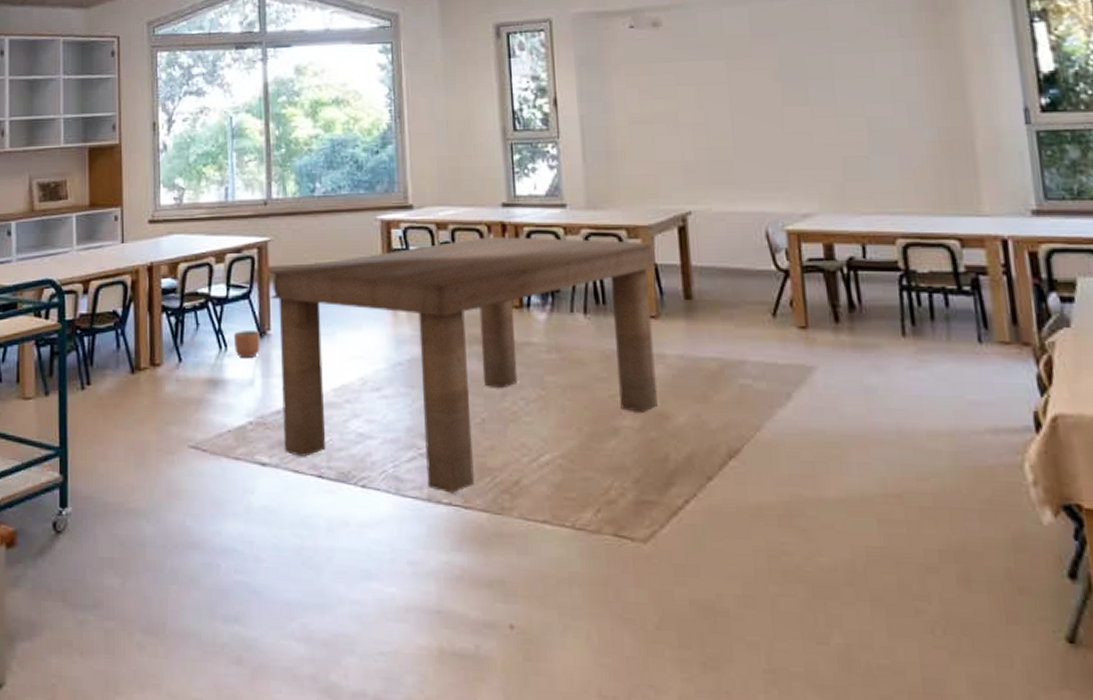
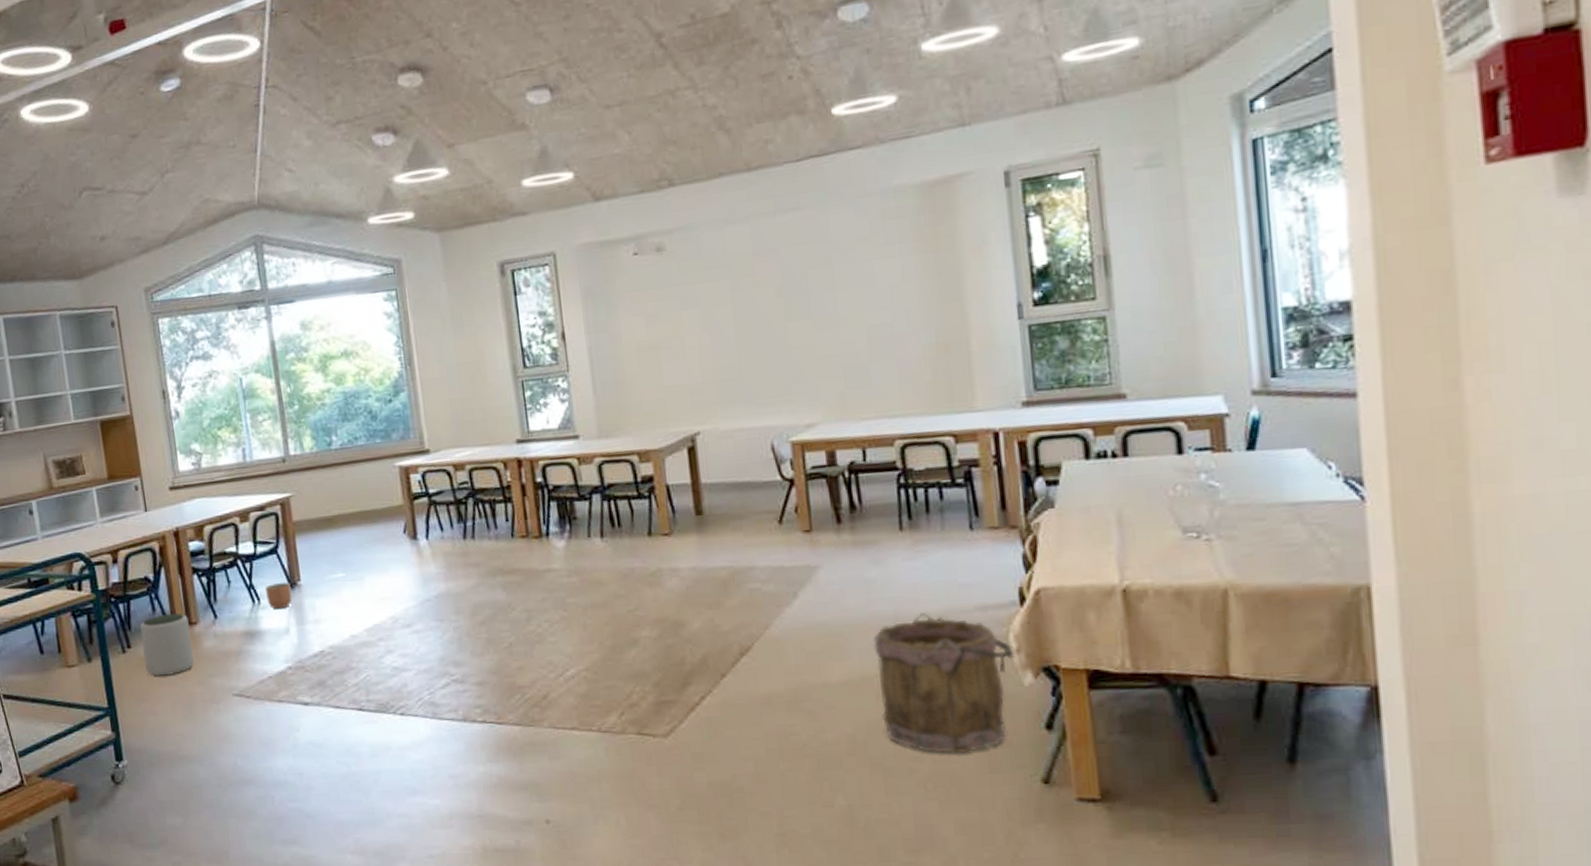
plant pot: none [103,351,154,418] -> present [140,613,195,676]
dining table: present [268,237,658,494] -> none [293,464,673,713]
bucket: none [873,430,1033,597] -> present [873,613,1016,755]

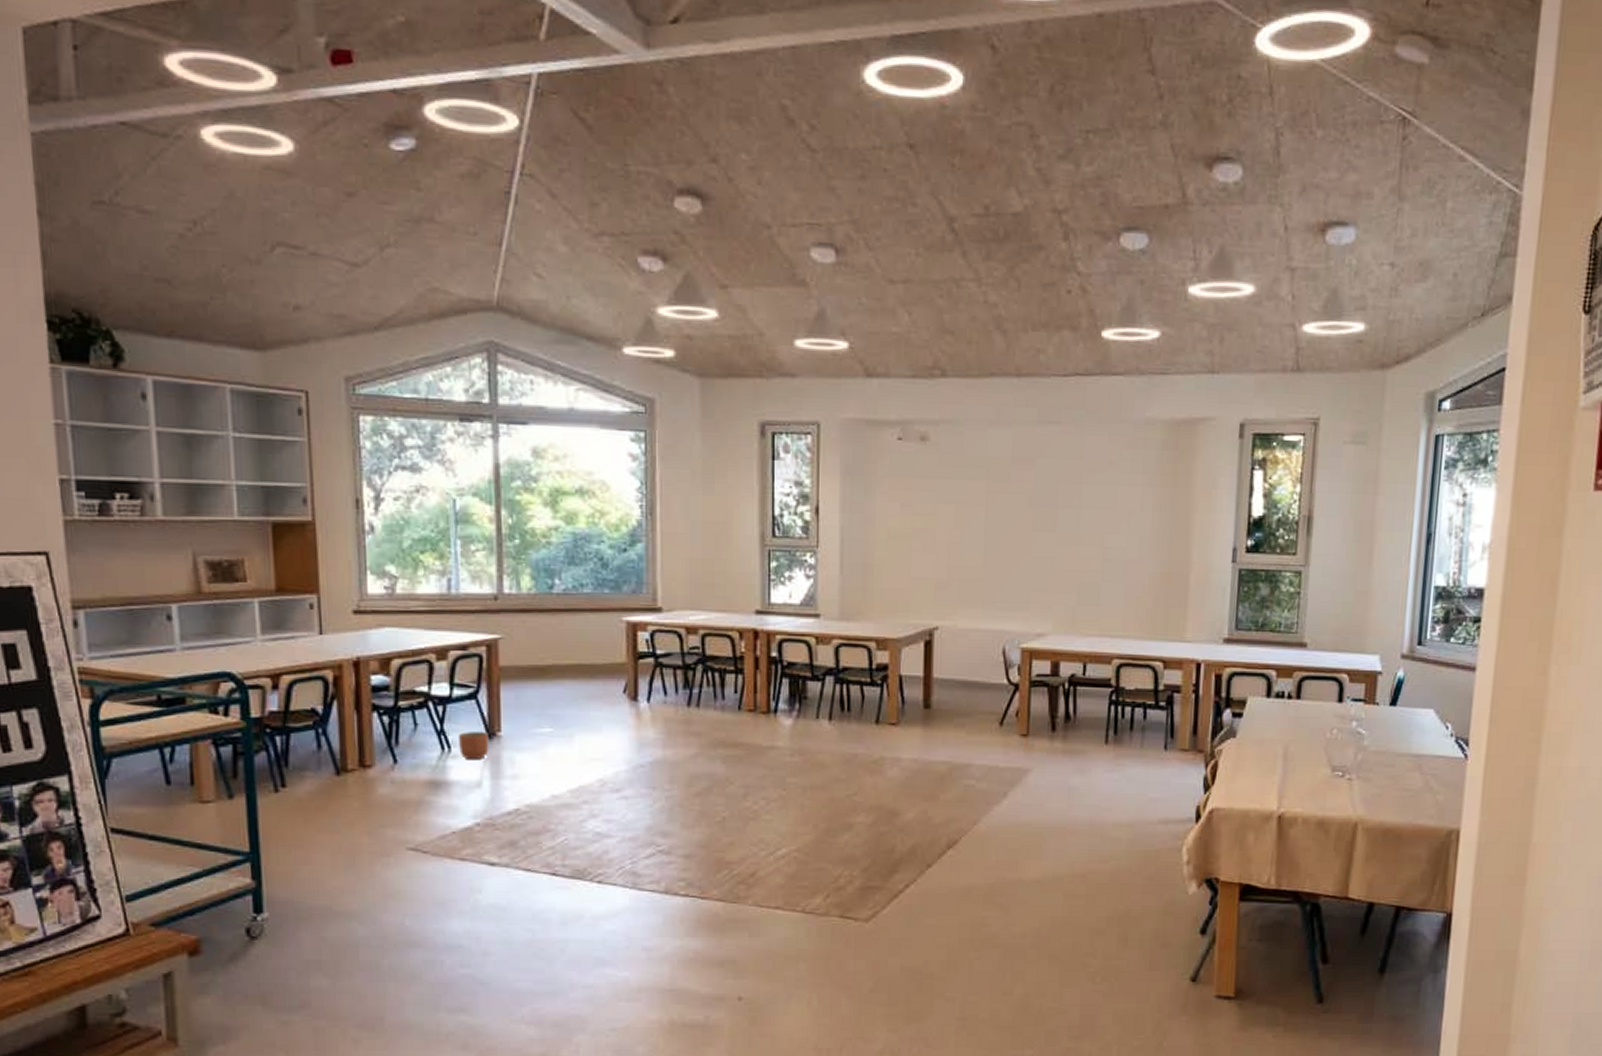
plant pot: present [140,613,195,676] -> none [300,752,365,822]
bucket: present [873,613,1016,755] -> none [1066,821,1186,952]

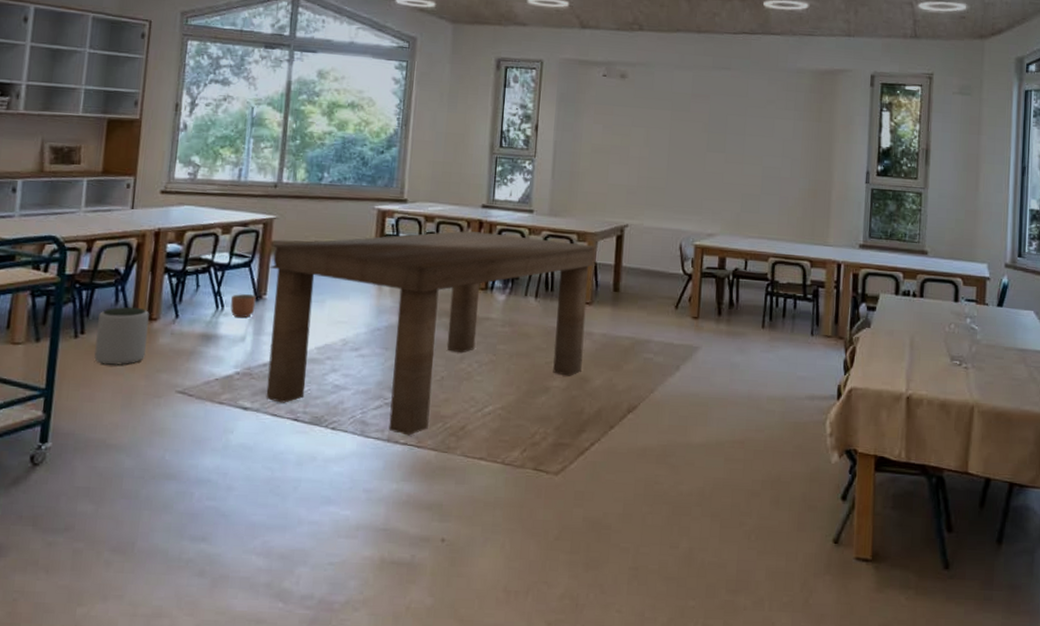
plant pot: none [300,752,365,822] -> present [94,306,149,365]
dining table: none [498,643,902,886] -> present [266,231,598,436]

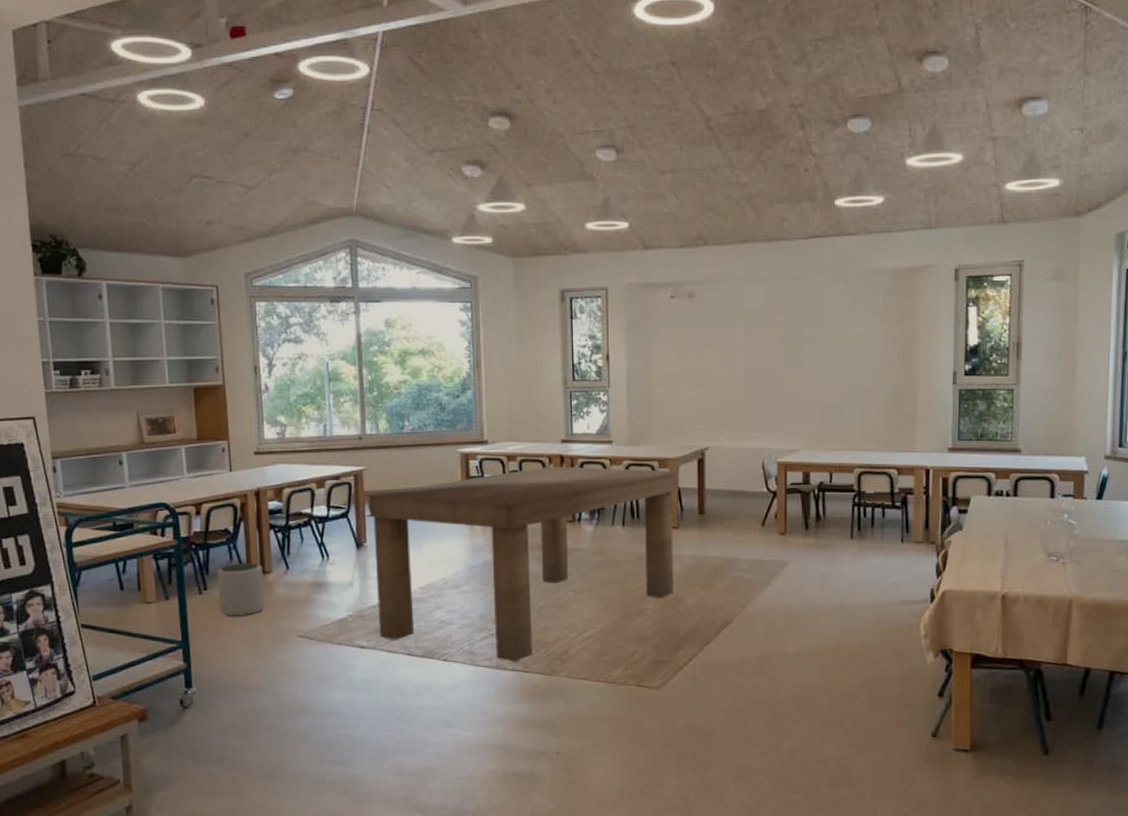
planter: present [230,294,257,318] -> none [335,543,358,566]

